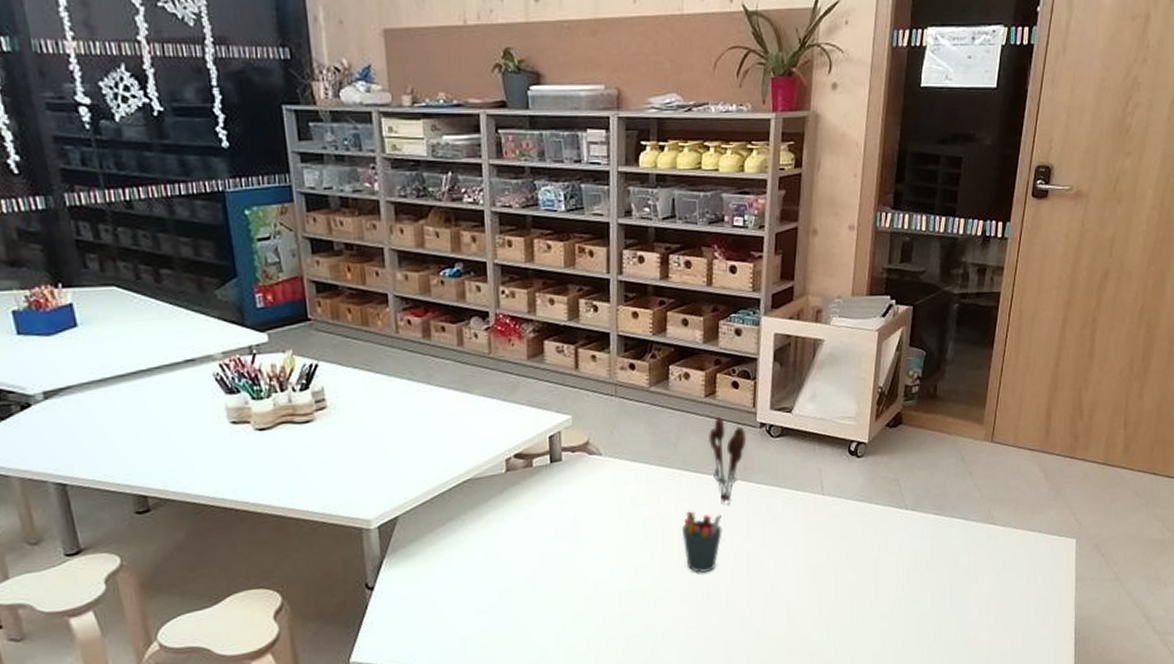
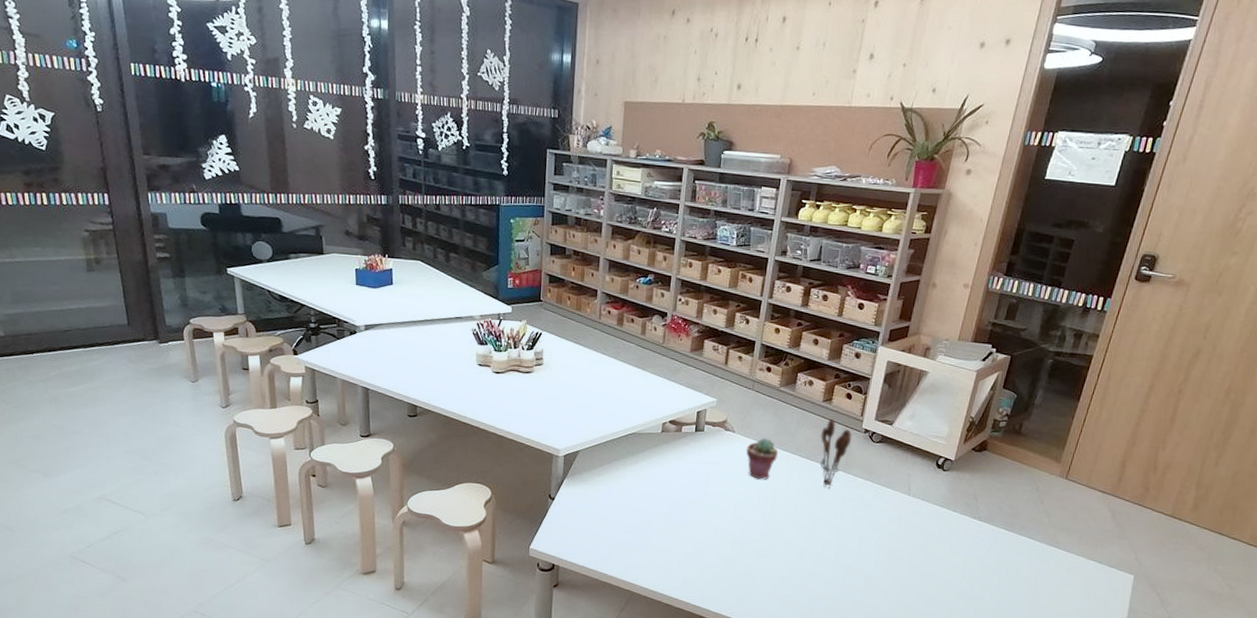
potted succulent: none [620,455,661,510] -> present [746,437,779,480]
pen holder: present [682,511,722,574] -> none [788,487,822,538]

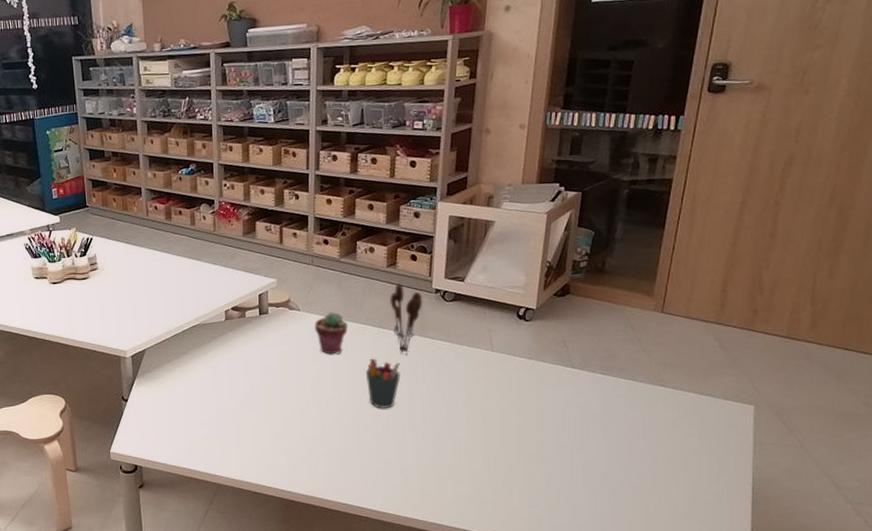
pen holder: none [788,487,822,538] -> present [366,358,400,409]

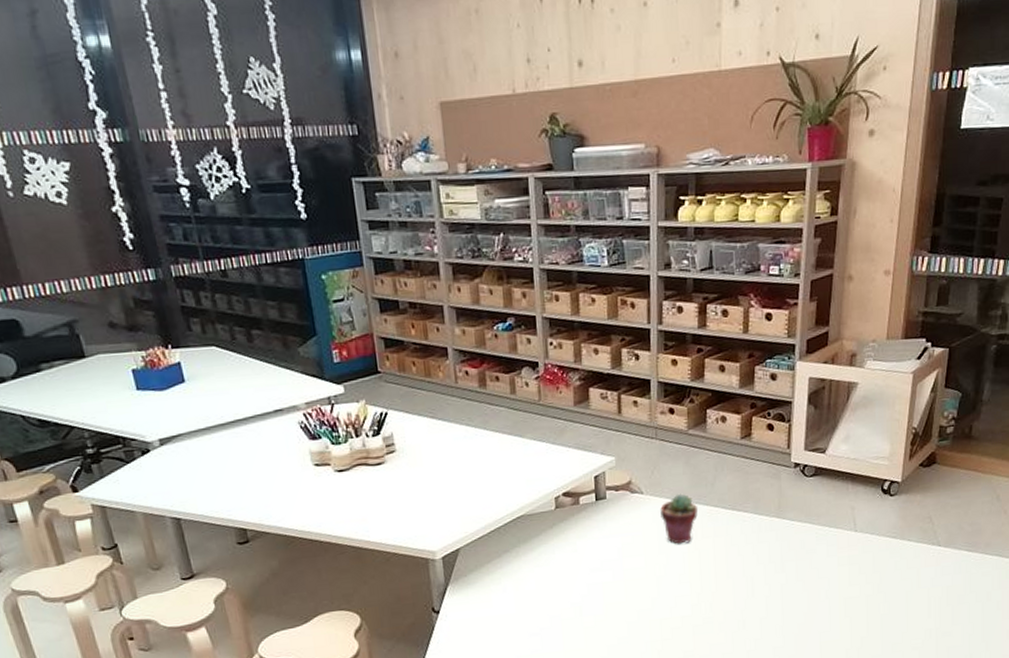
pen holder: present [366,358,400,409] -> none [719,546,757,604]
utensil holder: present [390,283,423,354] -> none [744,457,781,539]

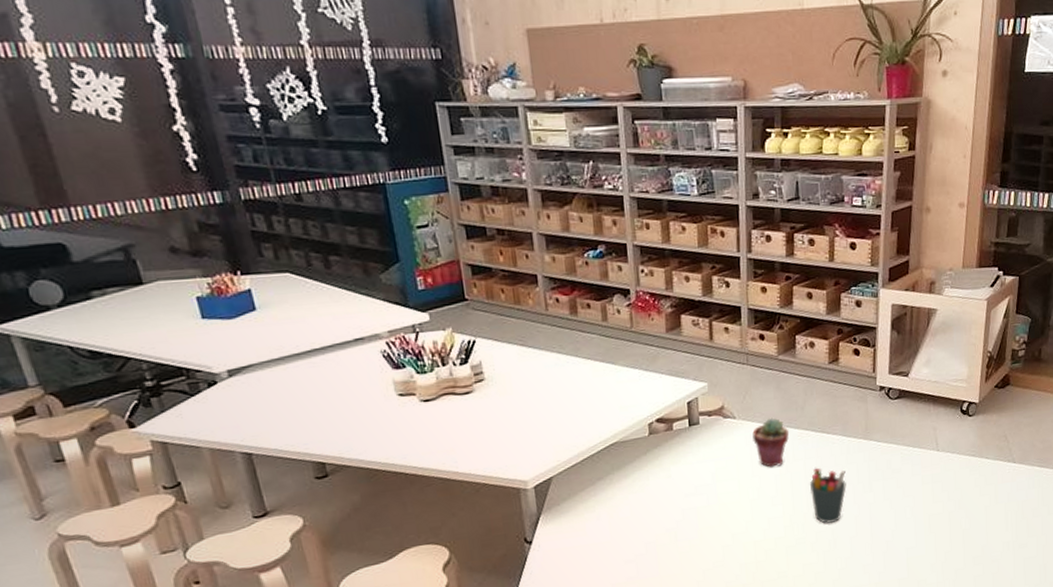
pen holder: none [719,546,757,604] -> present [810,467,846,524]

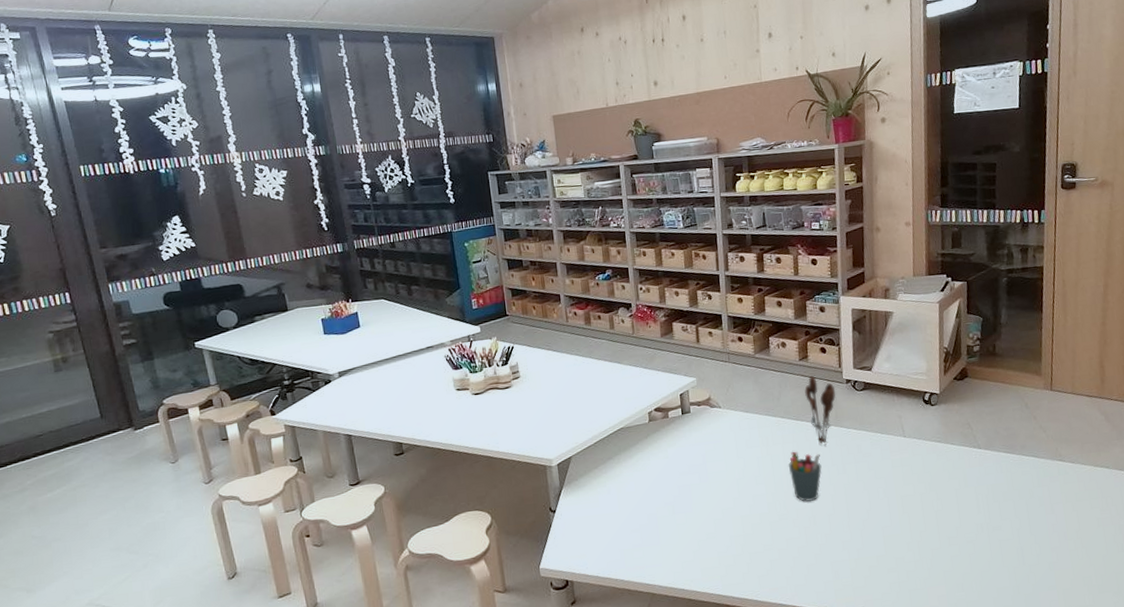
potted succulent: present [752,417,790,467] -> none [736,407,768,450]
utensil holder: none [833,381,868,460] -> present [804,375,836,445]

